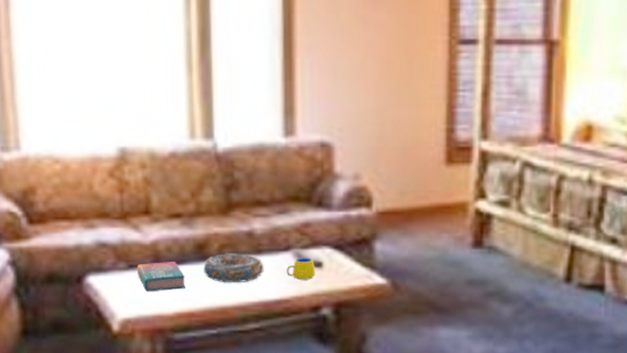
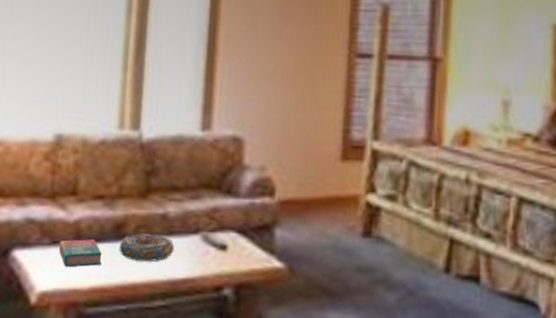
mug: present [286,258,316,280] -> none [194,240,221,261]

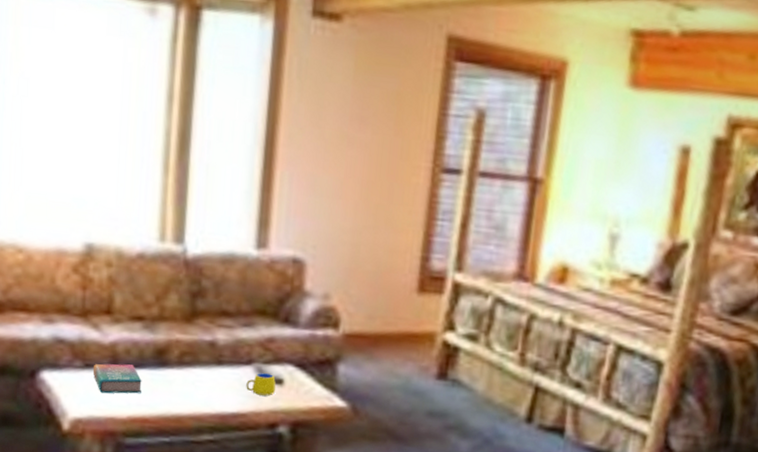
decorative bowl: present [119,233,174,262] -> none [161,361,224,393]
mug: none [194,240,221,261] -> present [246,373,276,396]

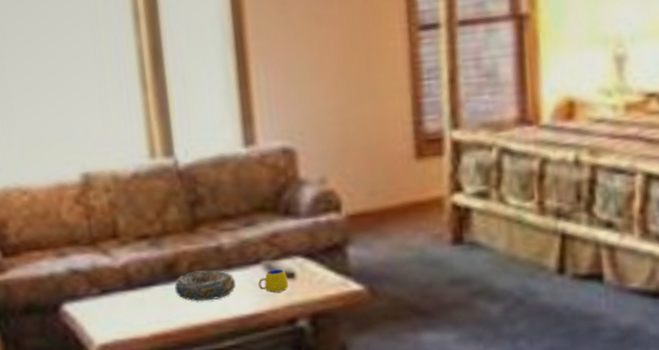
book: present [92,363,142,394] -> none [109,283,159,316]
decorative bowl: none [161,361,224,393] -> present [174,270,236,302]

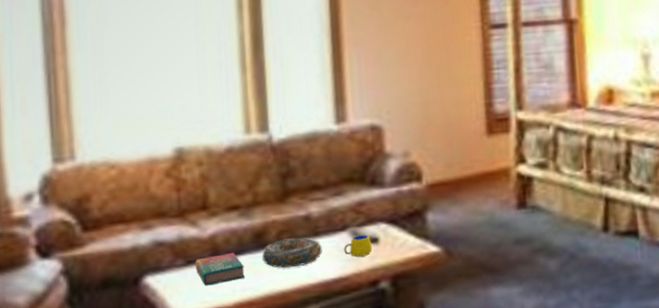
book: none [109,283,159,316] -> present [195,253,245,286]

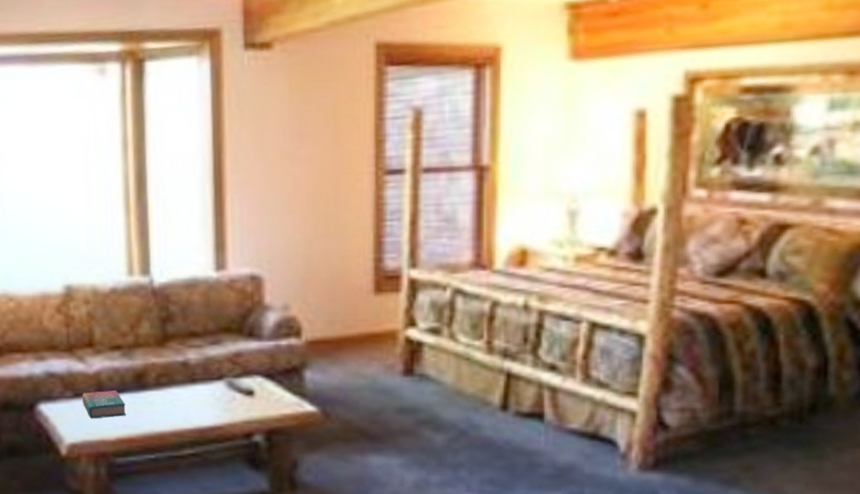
decorative bowl: present [262,238,322,269] -> none [142,382,199,411]
mug: present [344,235,373,257] -> none [220,386,248,408]

